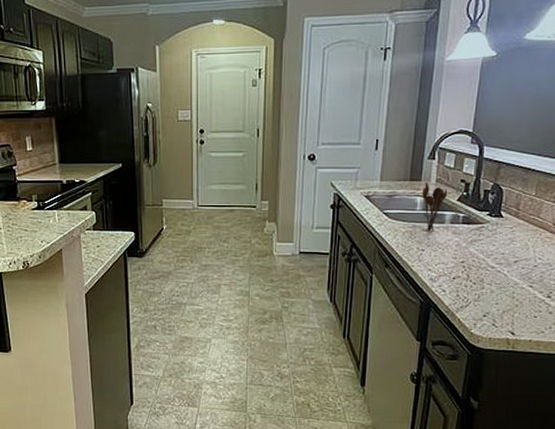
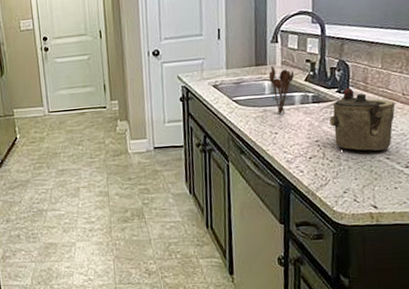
teapot: none [477,213,545,277] -> present [329,88,396,151]

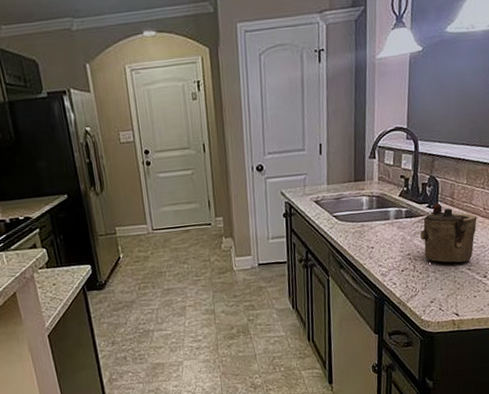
utensil holder: present [268,66,295,114] -> none [366,182,390,229]

